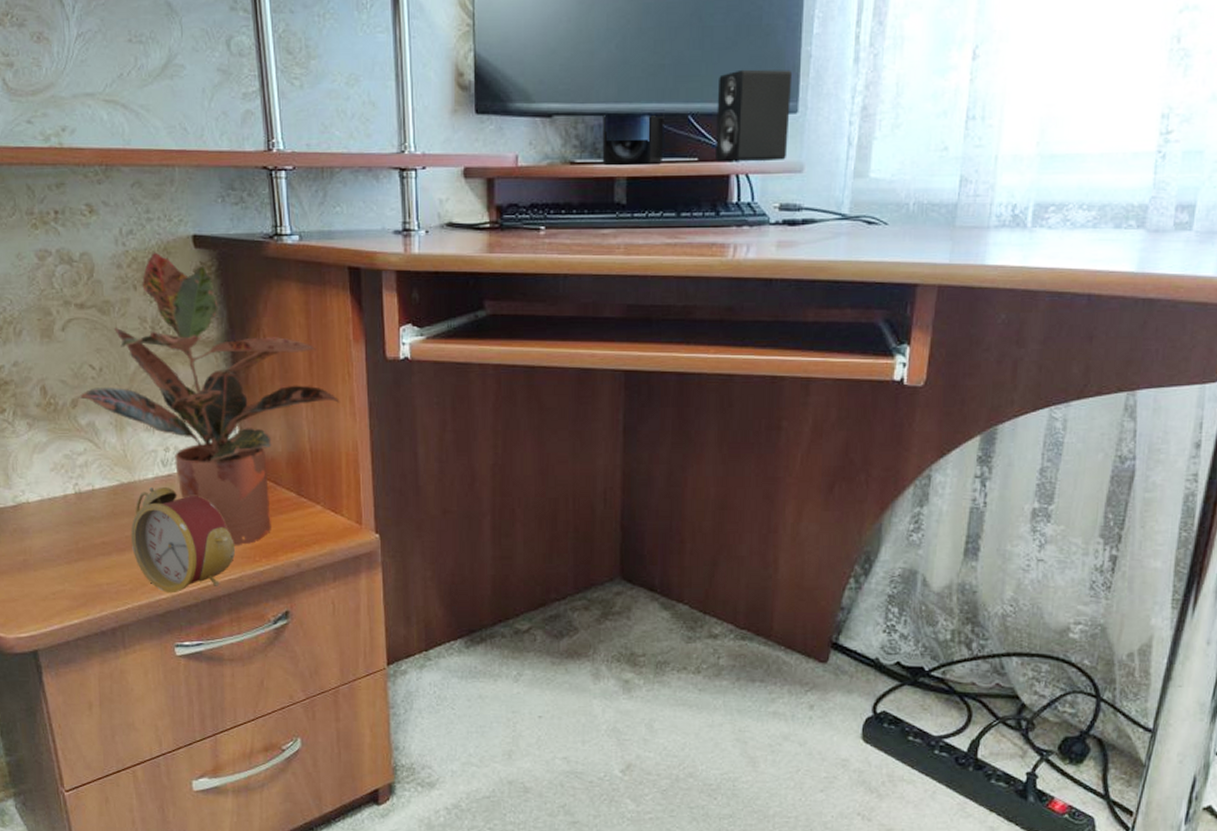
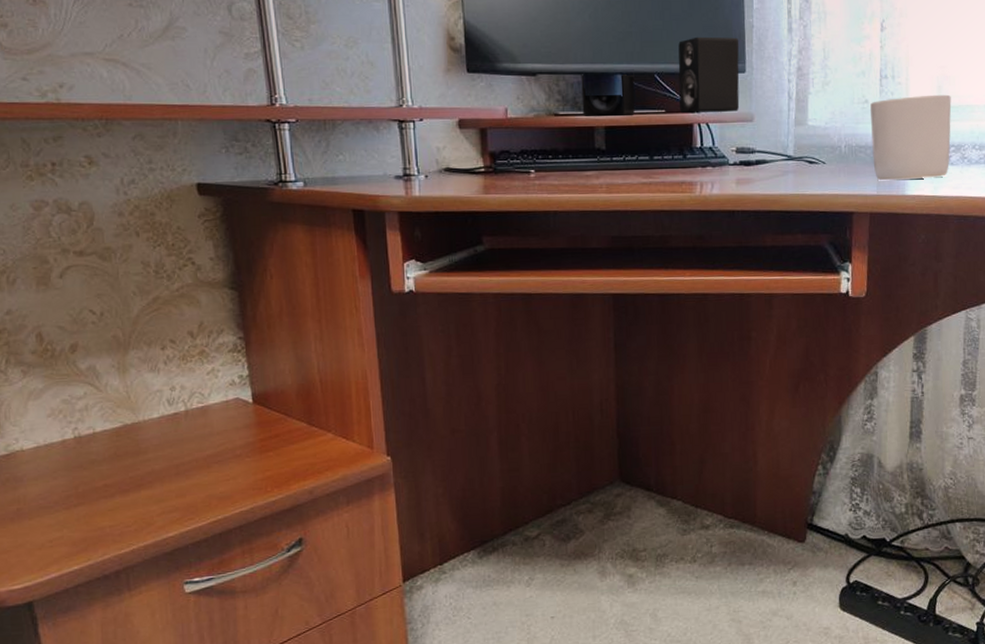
potted plant: present [78,252,340,546] -> none [77,200,348,479]
alarm clock: present [130,487,236,594] -> none [135,426,247,531]
mug: none [947,140,1057,247] -> present [870,94,952,181]

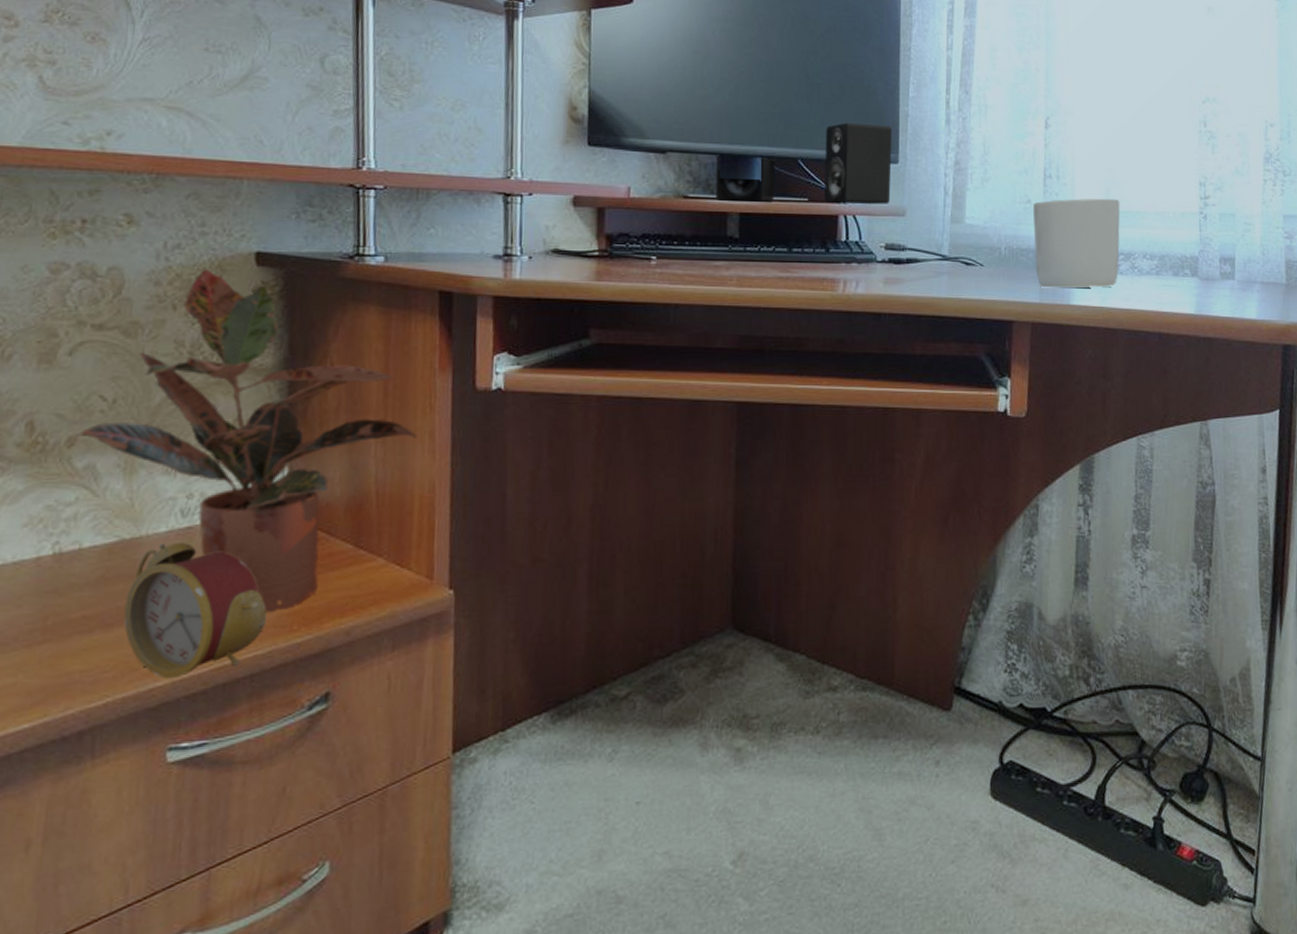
potted plant: none [77,200,348,479] -> present [77,268,418,613]
alarm clock: none [135,426,247,531] -> present [123,543,268,679]

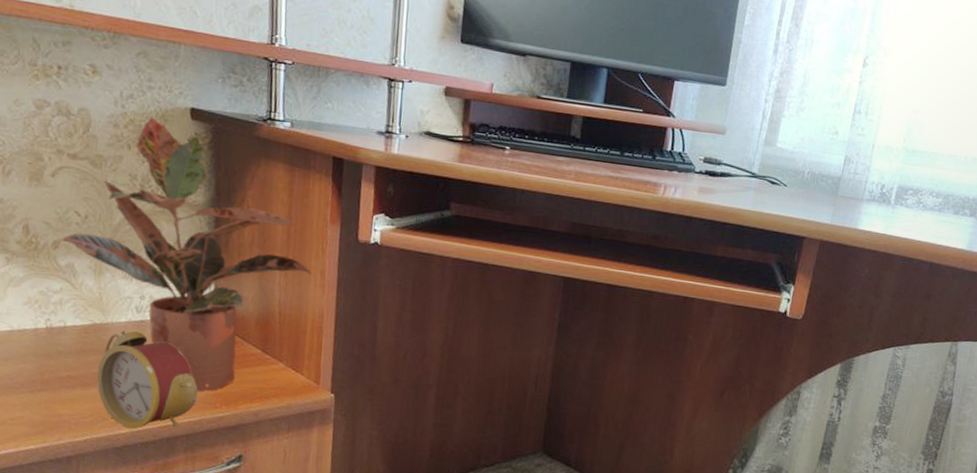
speaker: present [715,122,893,205] -> none [564,43,725,122]
mug: present [1033,198,1120,289] -> none [832,133,919,217]

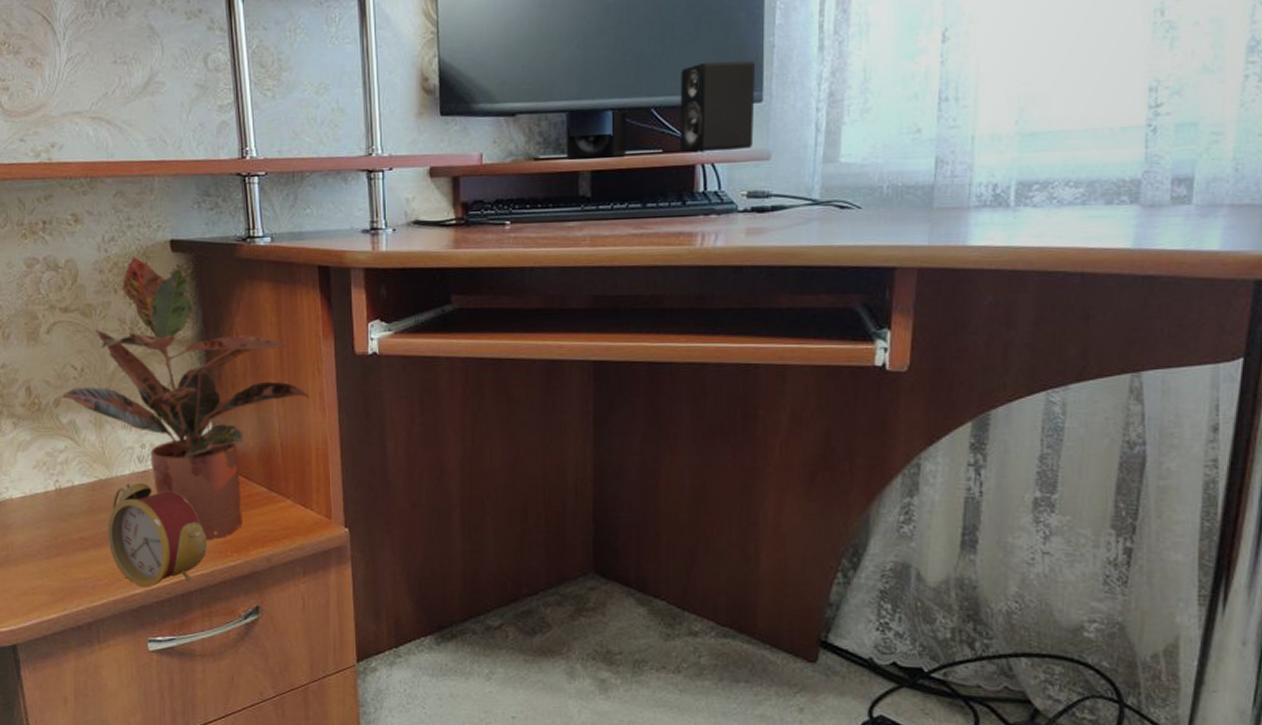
speaker: none [564,43,725,122] -> present [565,60,756,161]

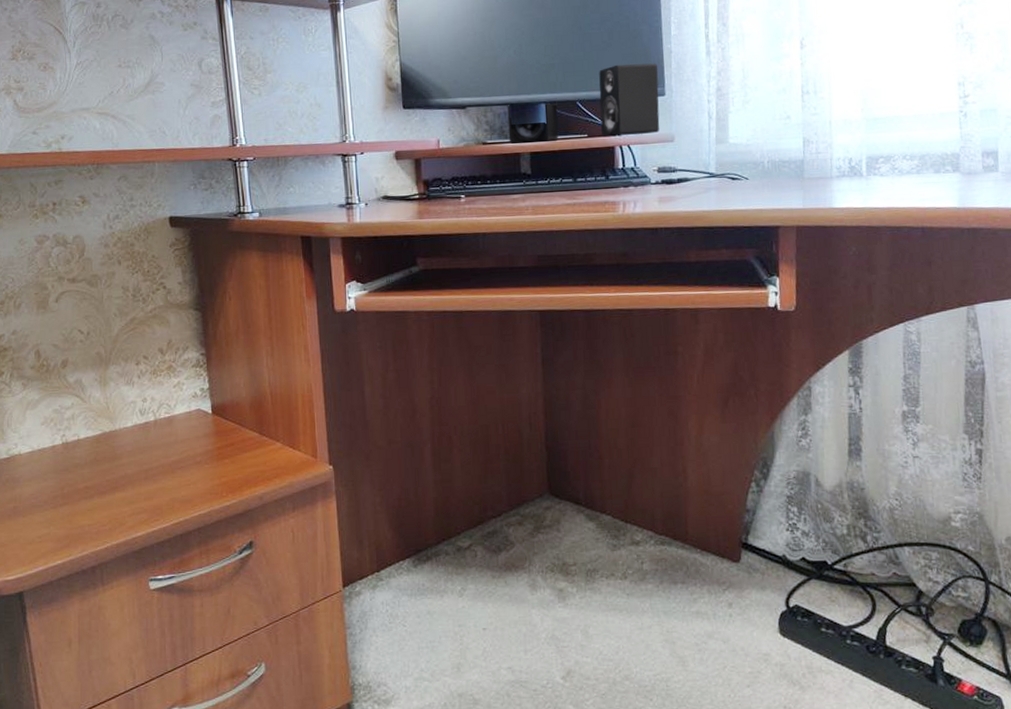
potted plant: present [60,257,310,541] -> none [67,232,296,484]
alarm clock: present [107,483,208,588] -> none [111,434,205,531]

